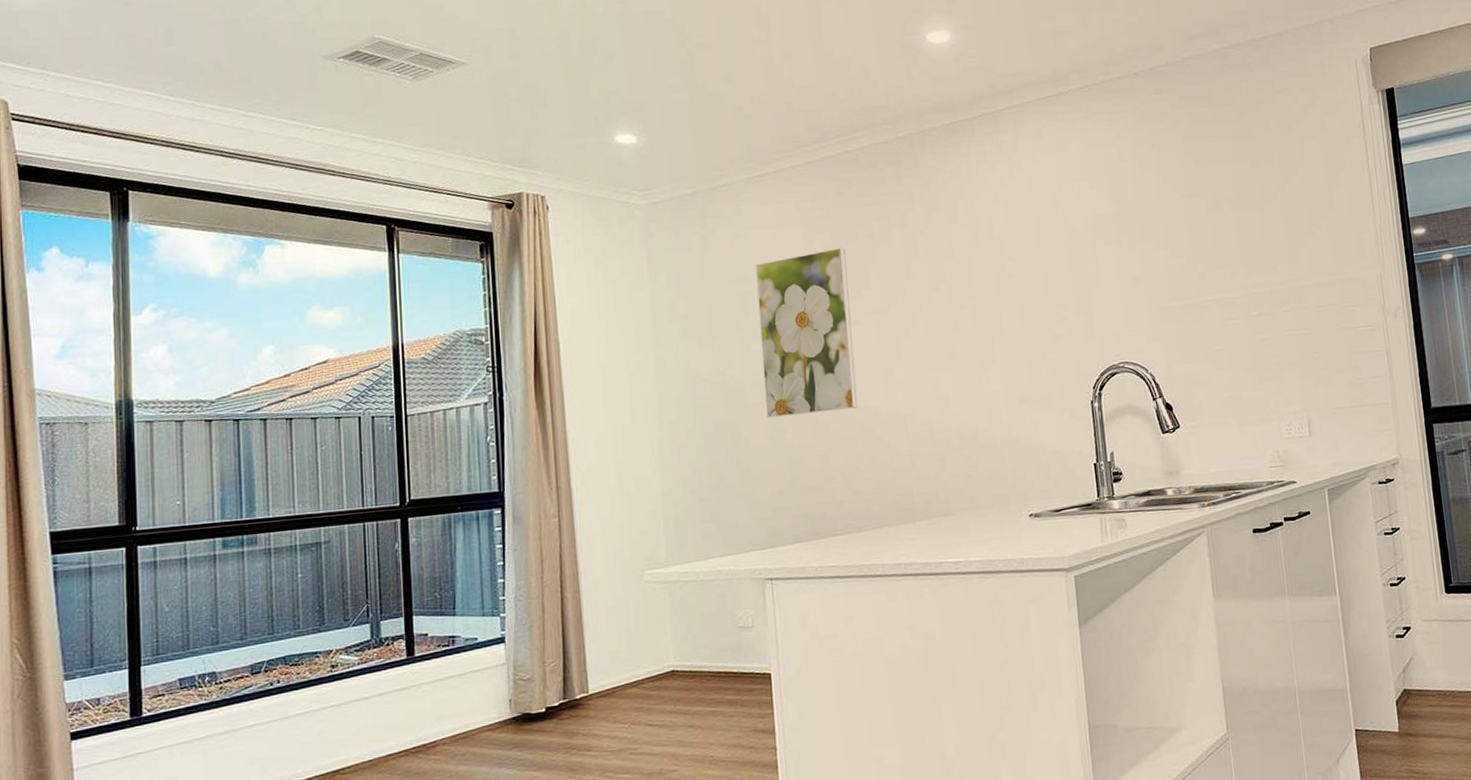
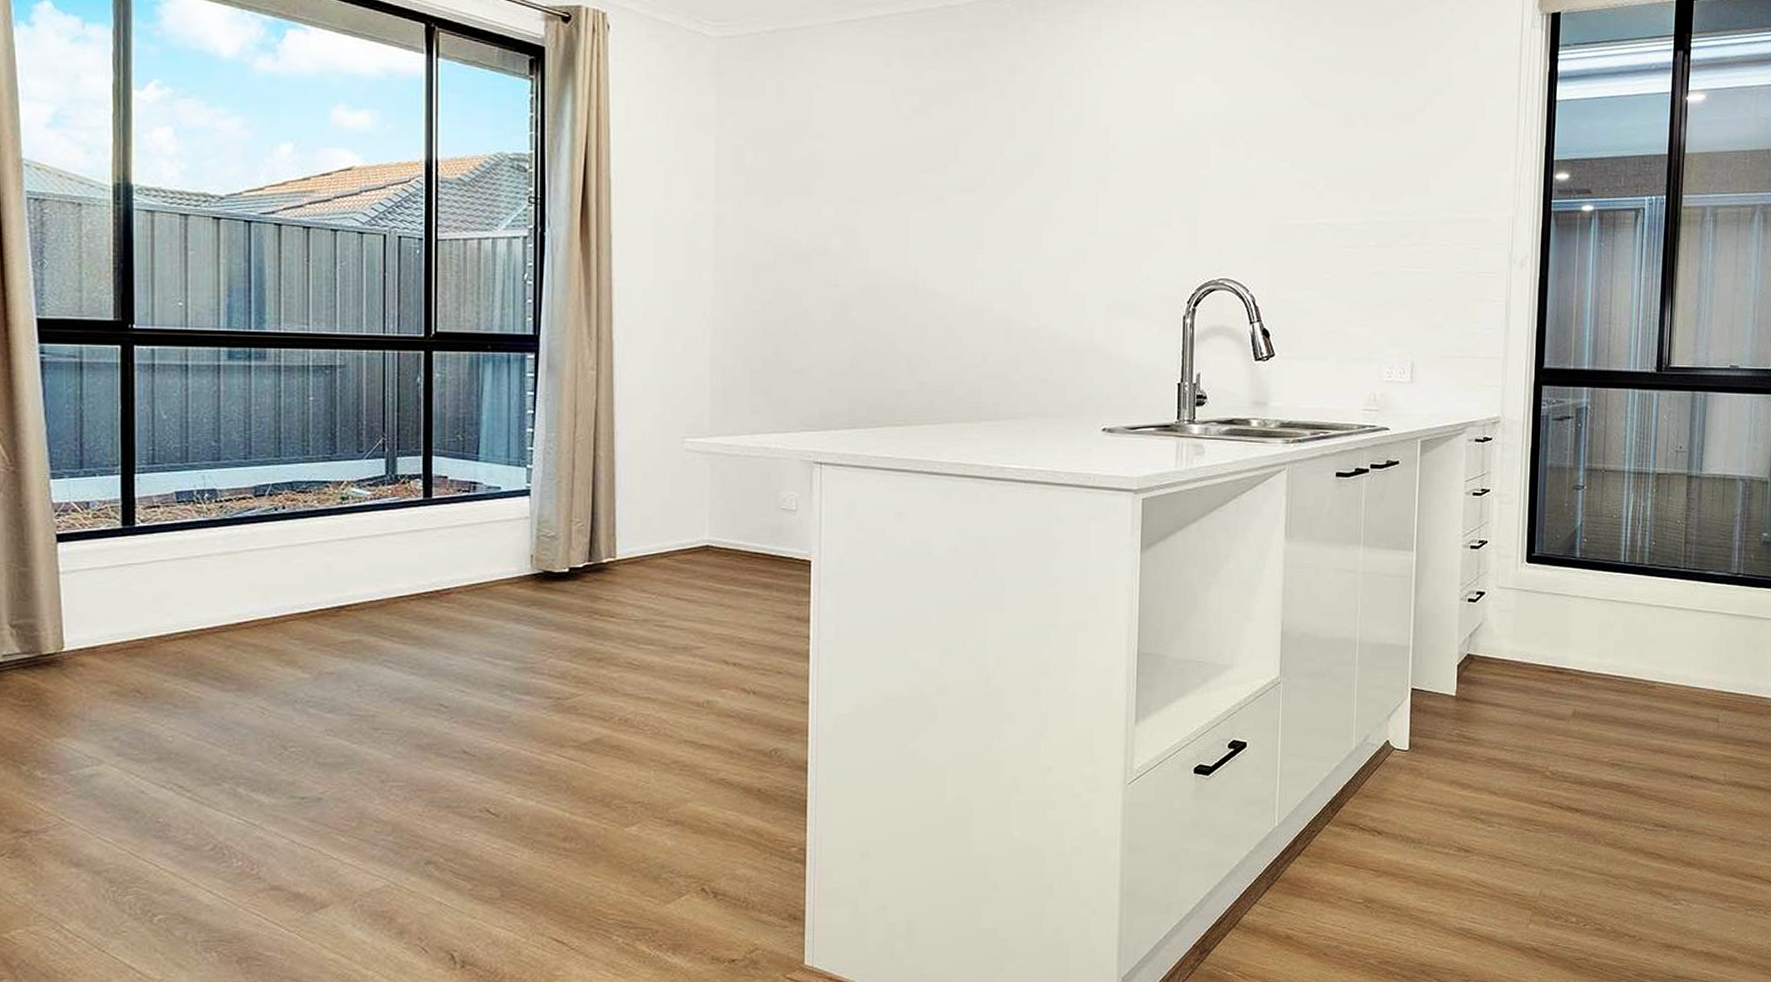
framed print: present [755,247,858,419] -> none [832,114,935,293]

